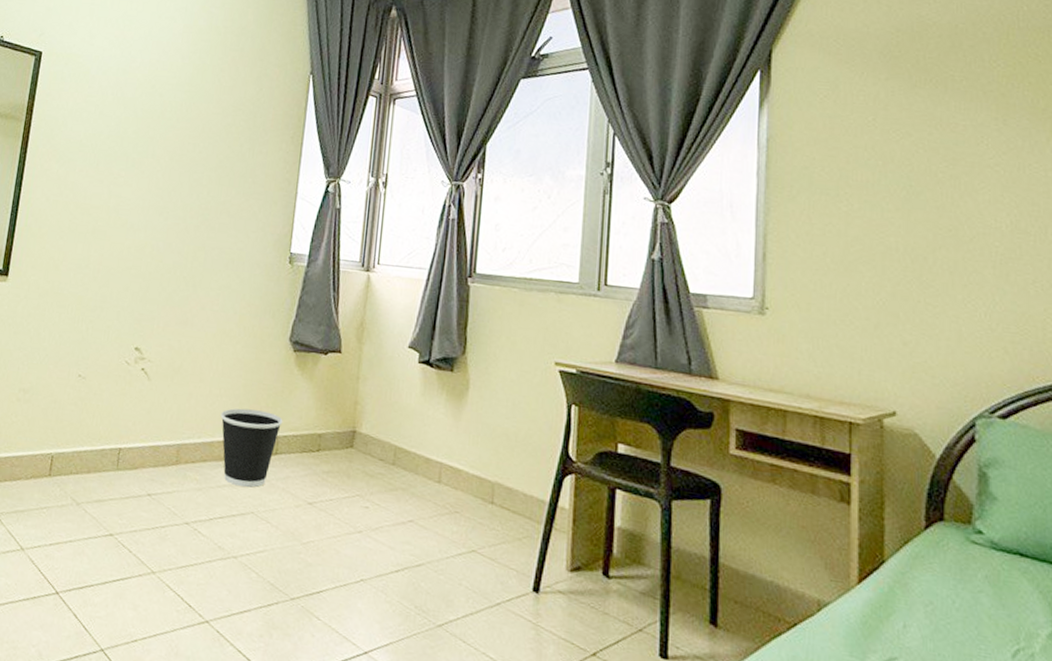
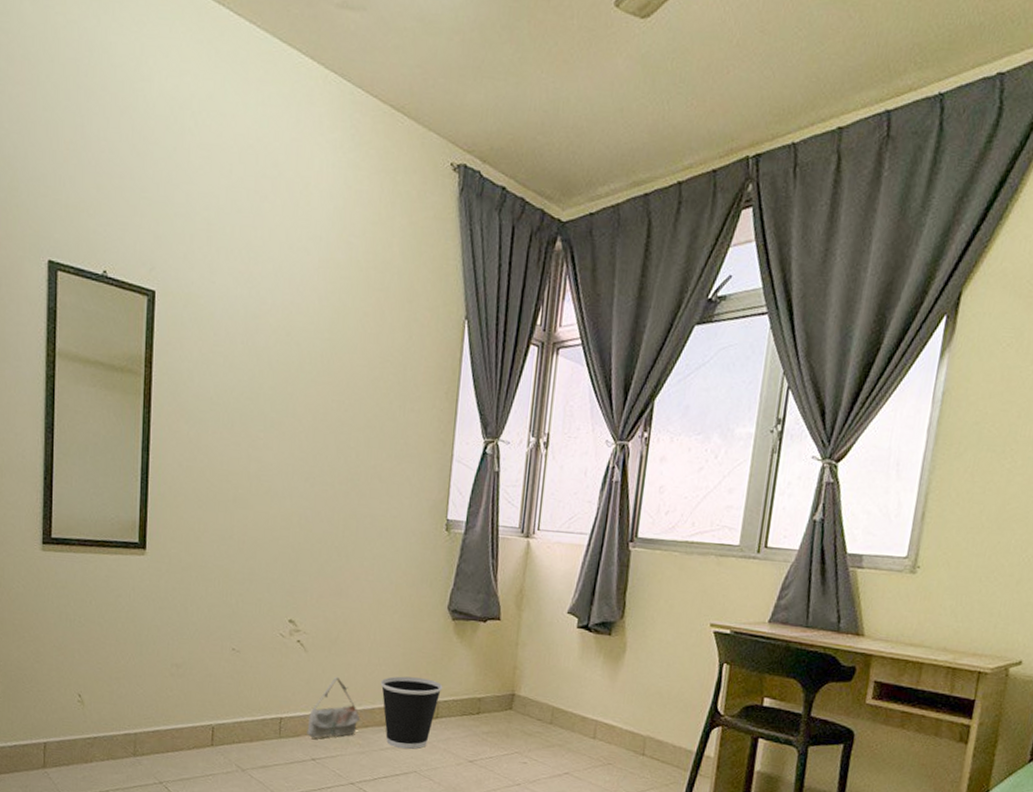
bag: none [144,406,199,472] -> present [307,676,360,739]

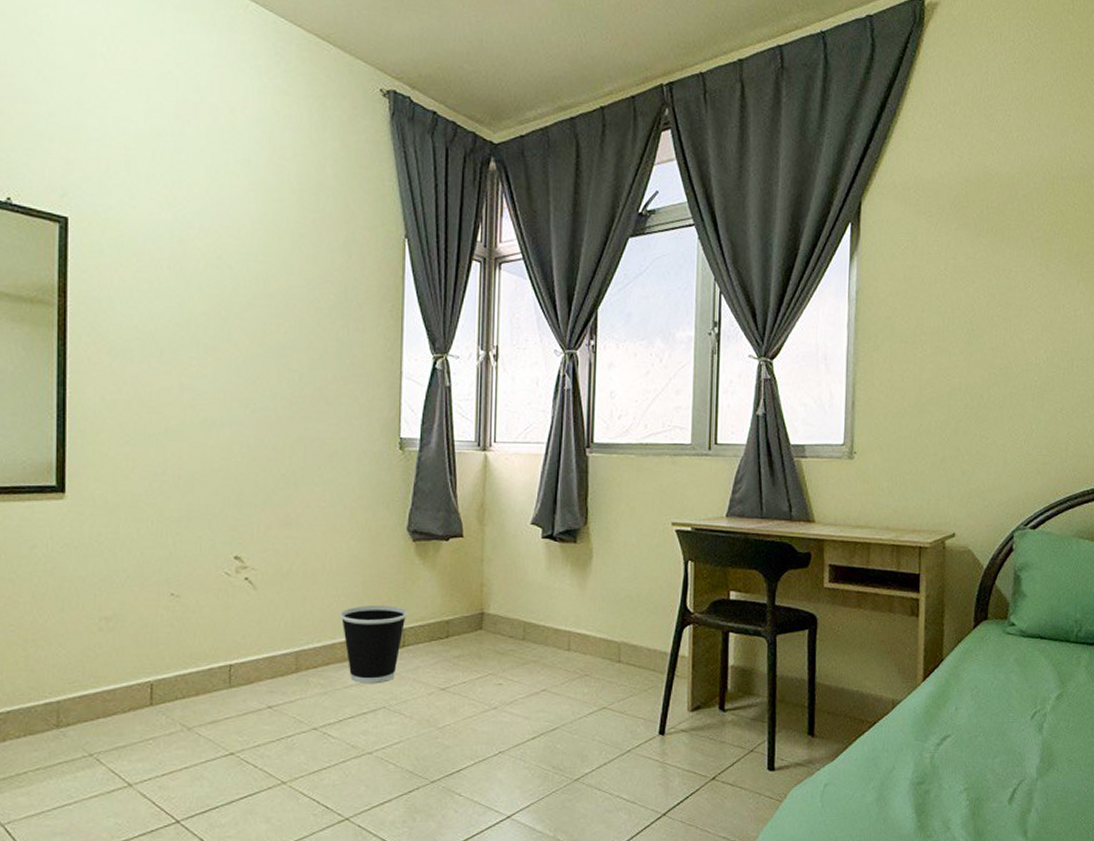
bag: present [307,676,360,739] -> none [261,613,320,684]

